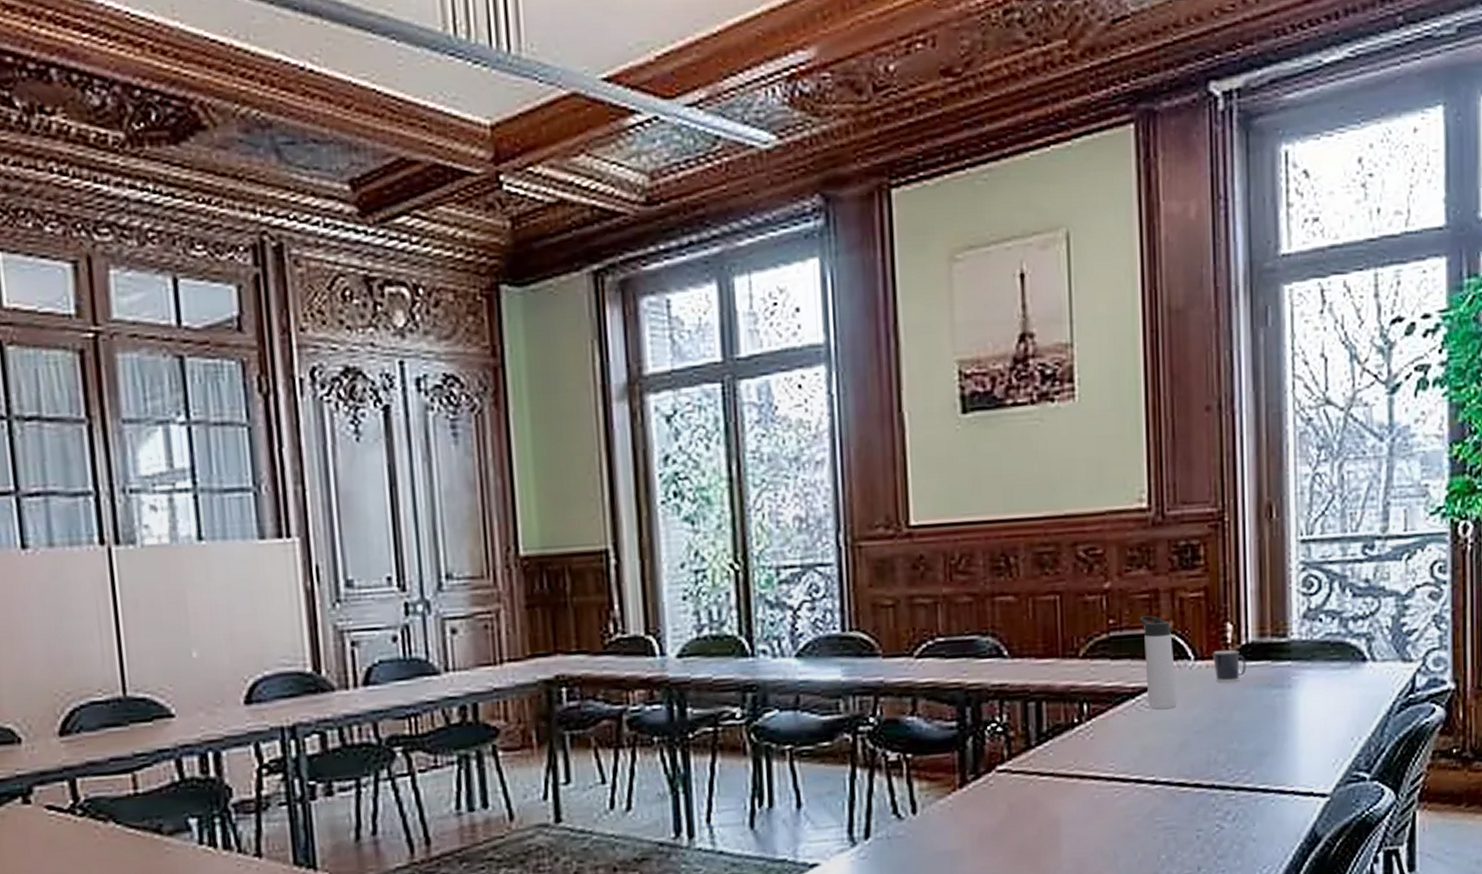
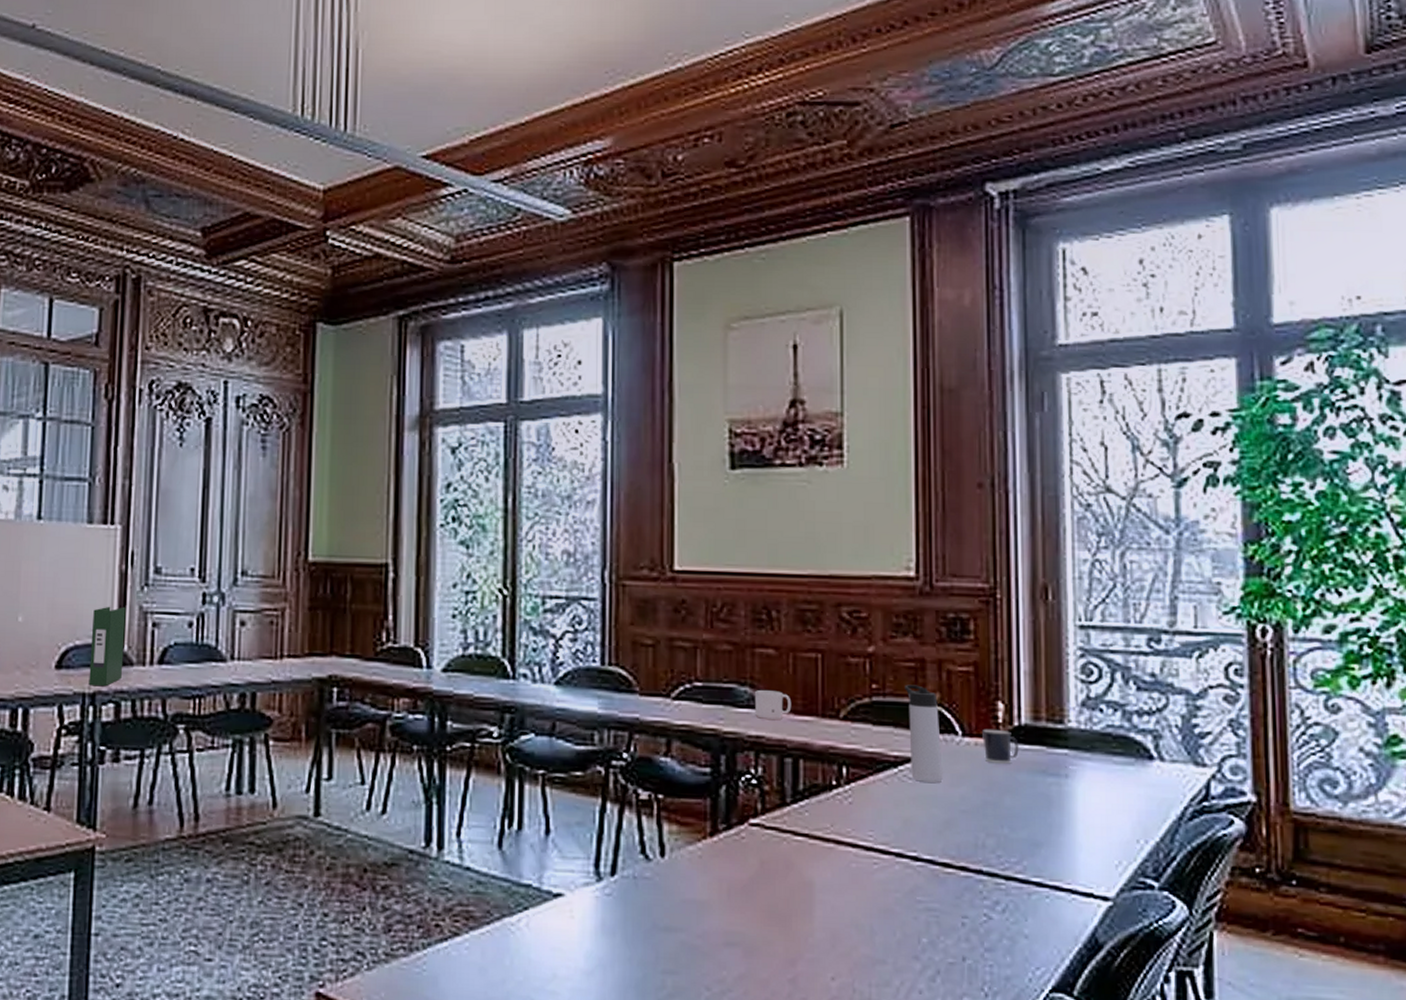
binder: none [280,627,324,719] -> present [89,606,126,687]
mug: none [995,637,1033,668] -> present [754,690,792,721]

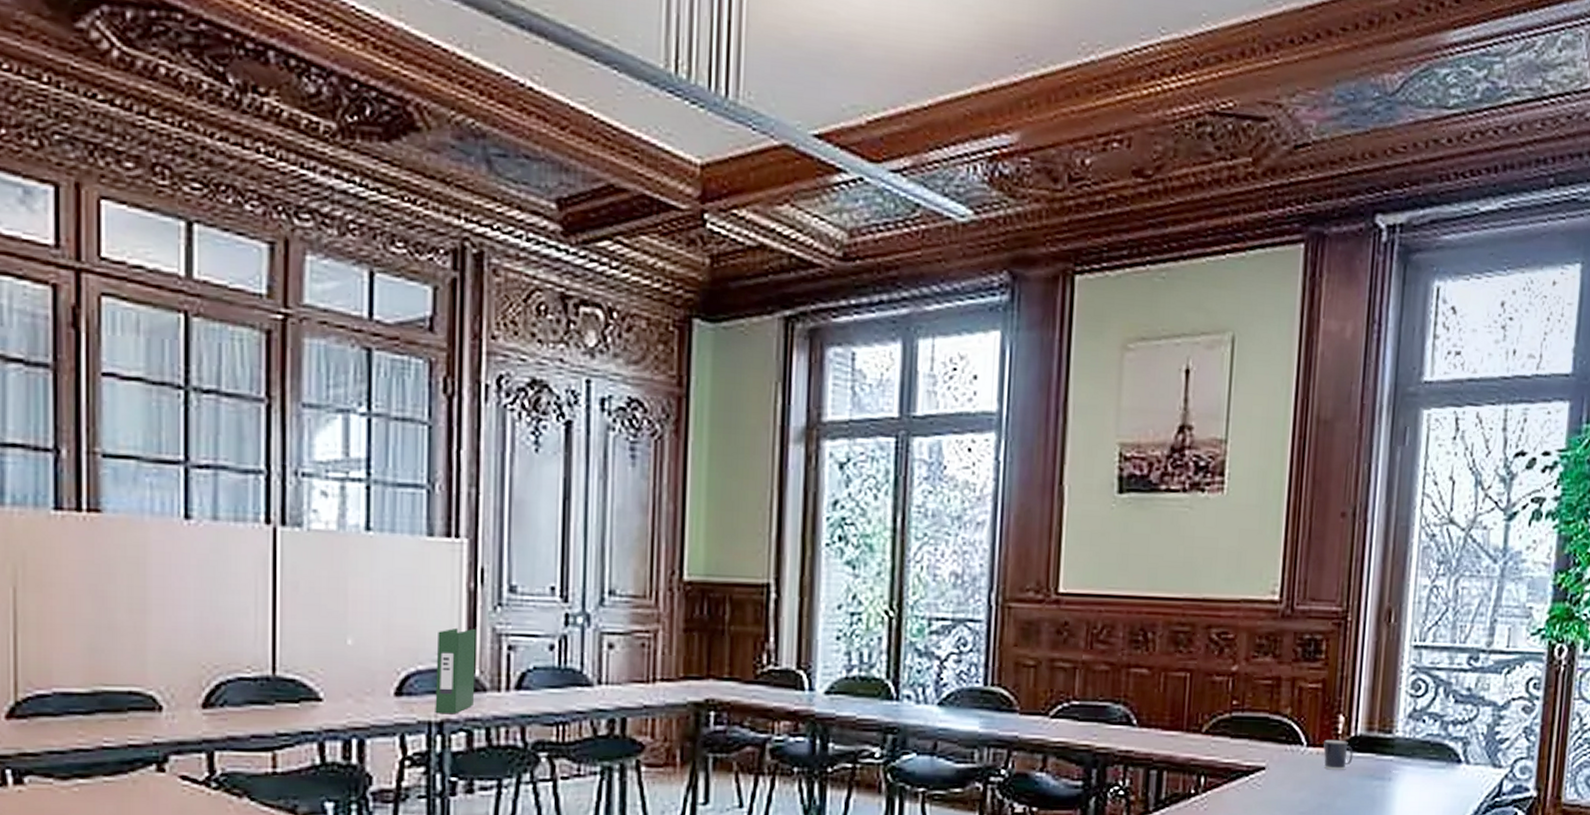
mug: present [754,690,792,721] -> none [1126,708,1160,736]
thermos bottle: present [905,684,943,784] -> none [1260,700,1289,789]

